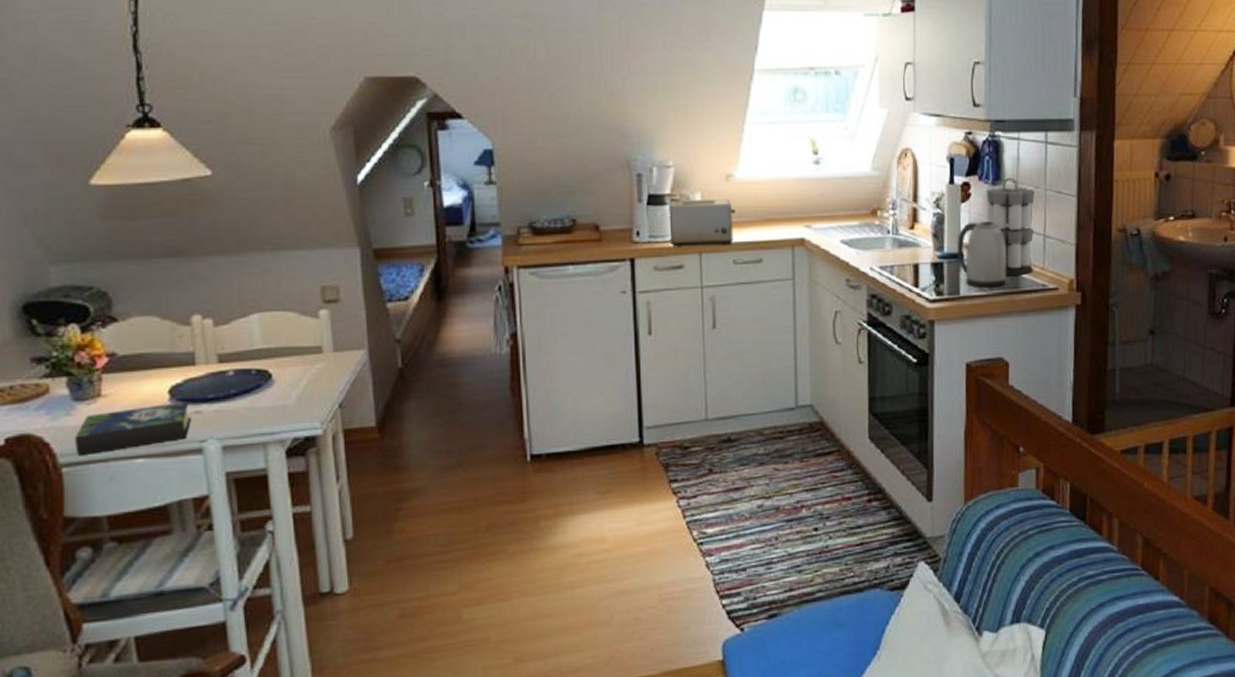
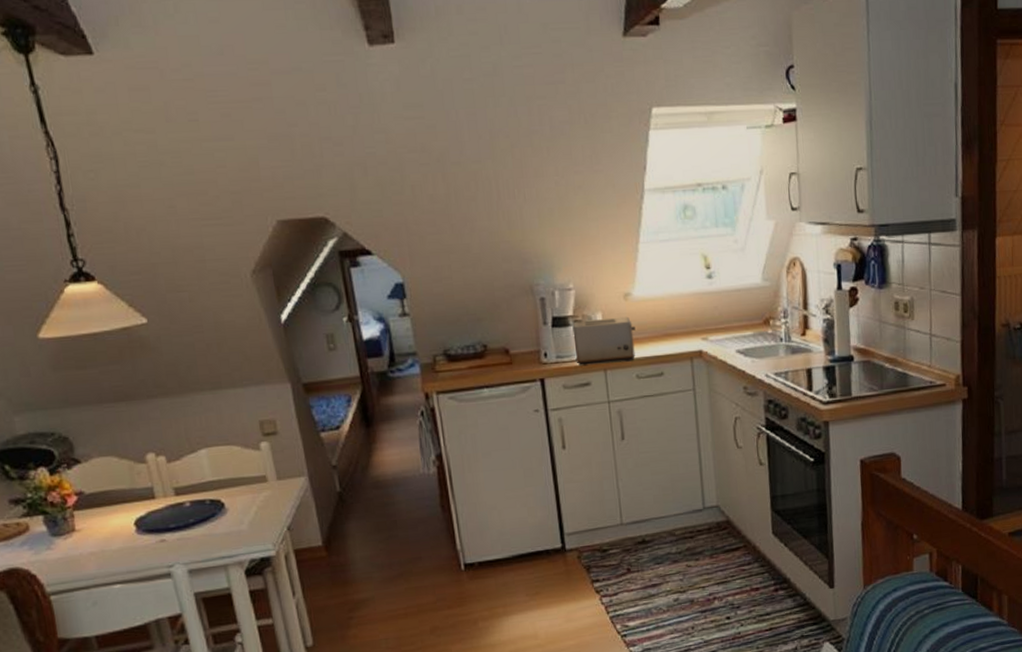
book: present [75,402,191,455] -> none [58,532,158,584]
kettle: present [957,220,1007,288] -> none [847,323,896,388]
spice rack: present [986,177,1034,276] -> none [873,280,921,376]

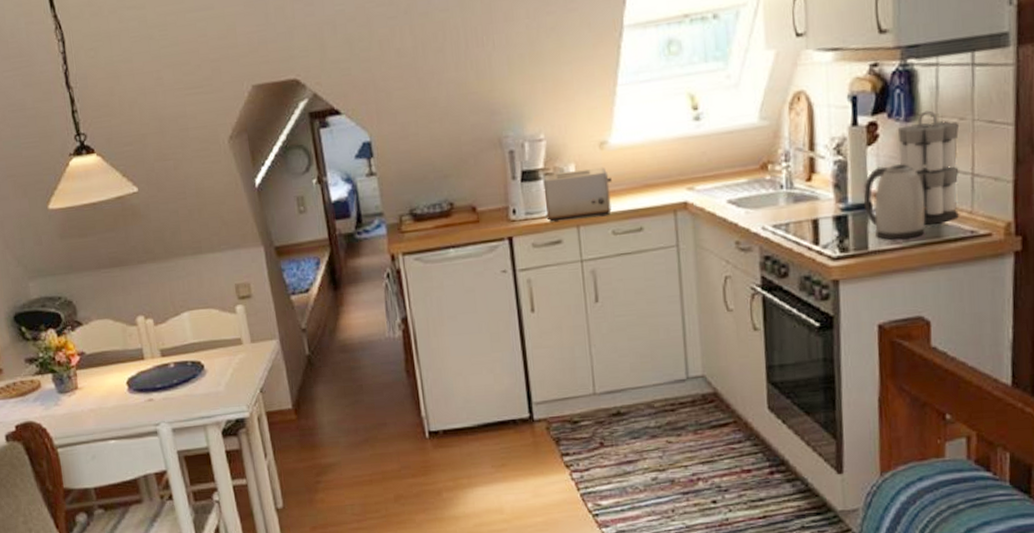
kettle: none [847,323,896,388] -> present [864,164,925,240]
spice rack: none [873,280,921,376] -> present [897,110,959,225]

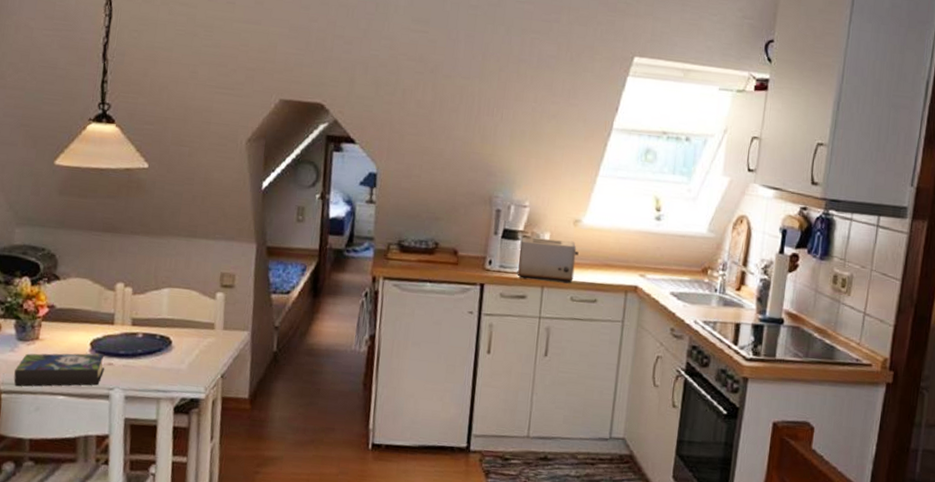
book: none [63,391,146,438] -> present [13,353,105,386]
kettle: present [864,164,925,240] -> none [778,291,826,356]
spice rack: present [897,110,959,225] -> none [810,254,860,348]

